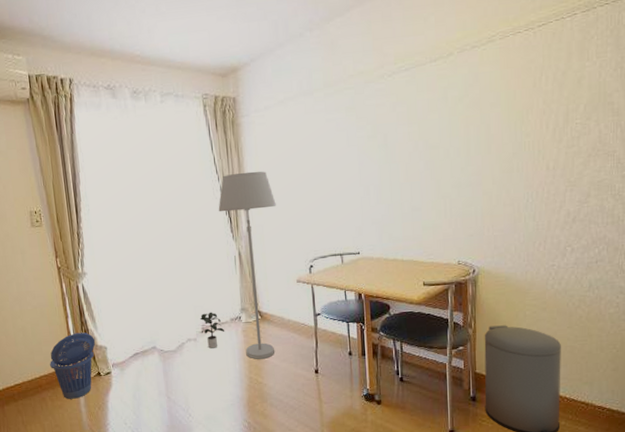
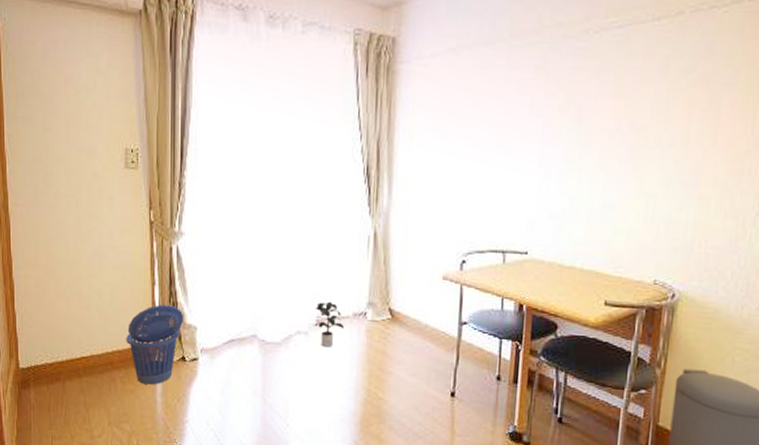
floor lamp: present [218,171,276,359] -> none [356,132,430,369]

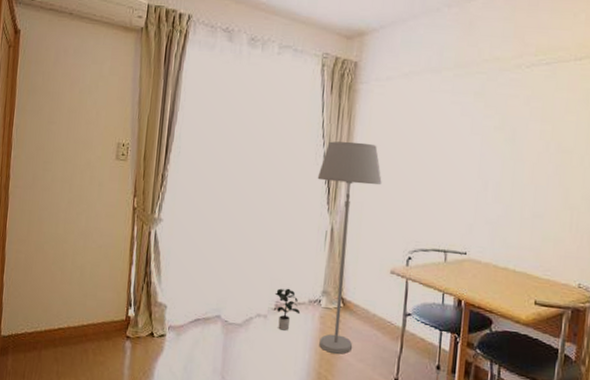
laundry basket: present [126,304,184,385] -> none [101,283,156,358]
floor lamp: none [356,132,430,369] -> present [317,141,382,354]

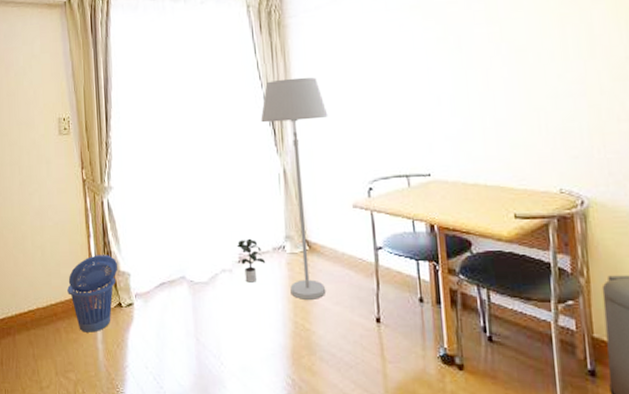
laundry basket: none [101,283,156,358] -> present [67,255,118,333]

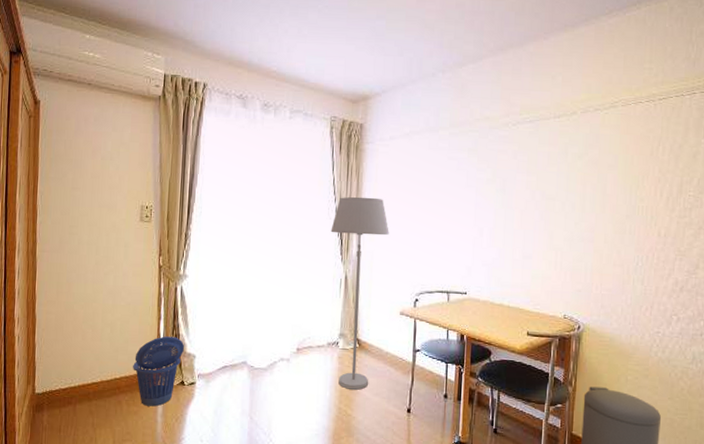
potted plant: present [236,238,266,283] -> none [295,333,320,372]

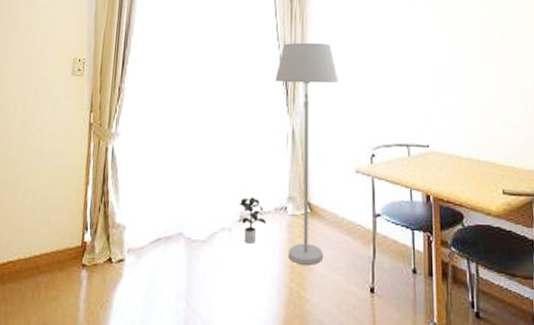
laundry basket: present [133,336,185,407] -> none [55,204,114,290]
potted plant: none [295,333,320,372] -> present [238,197,267,244]

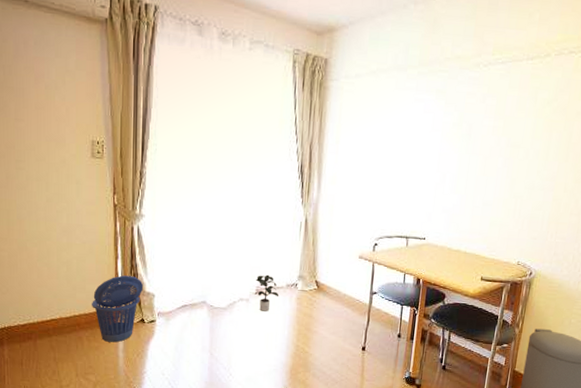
laundry basket: none [55,204,114,290] -> present [92,275,144,343]
floor lamp: present [275,42,339,265] -> none [291,137,351,329]

